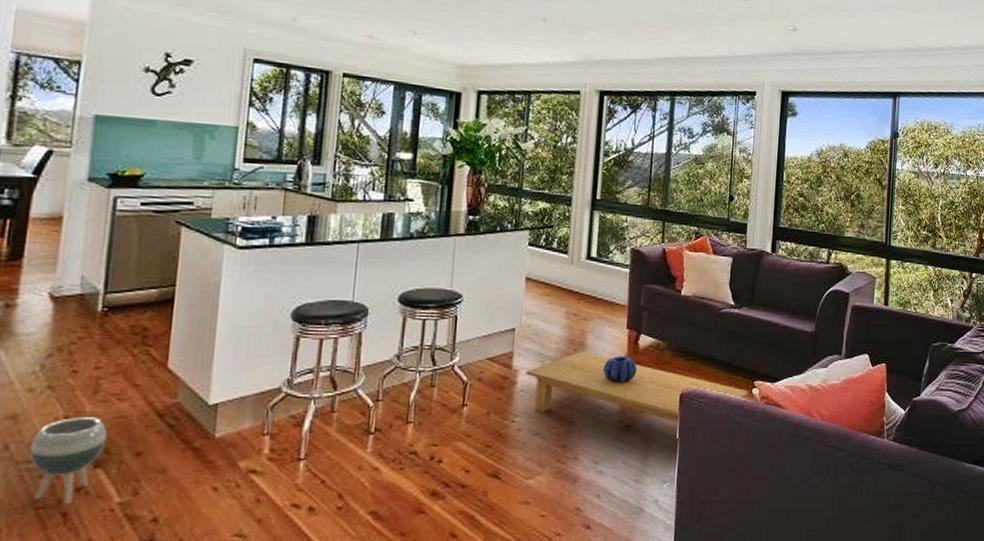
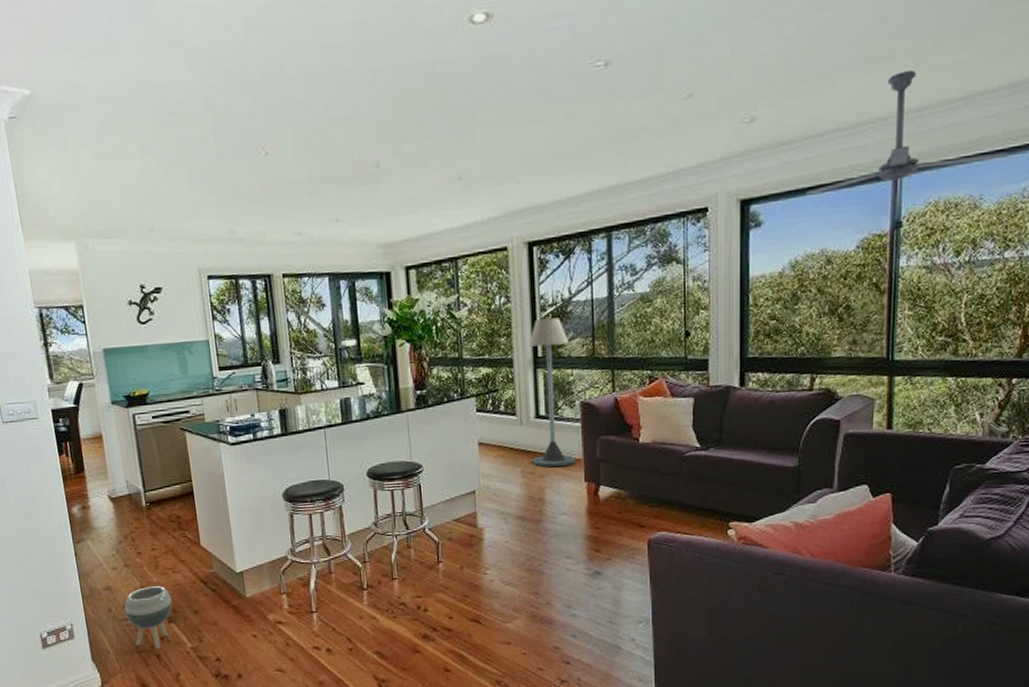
coffee table: present [525,351,749,422] -> none [490,506,723,567]
floor lamp: none [577,163,627,310] -> present [528,317,576,467]
decorative bowl: present [603,356,638,383] -> none [566,507,600,534]
ceiling fan: none [831,19,969,100] -> present [806,70,1008,195]

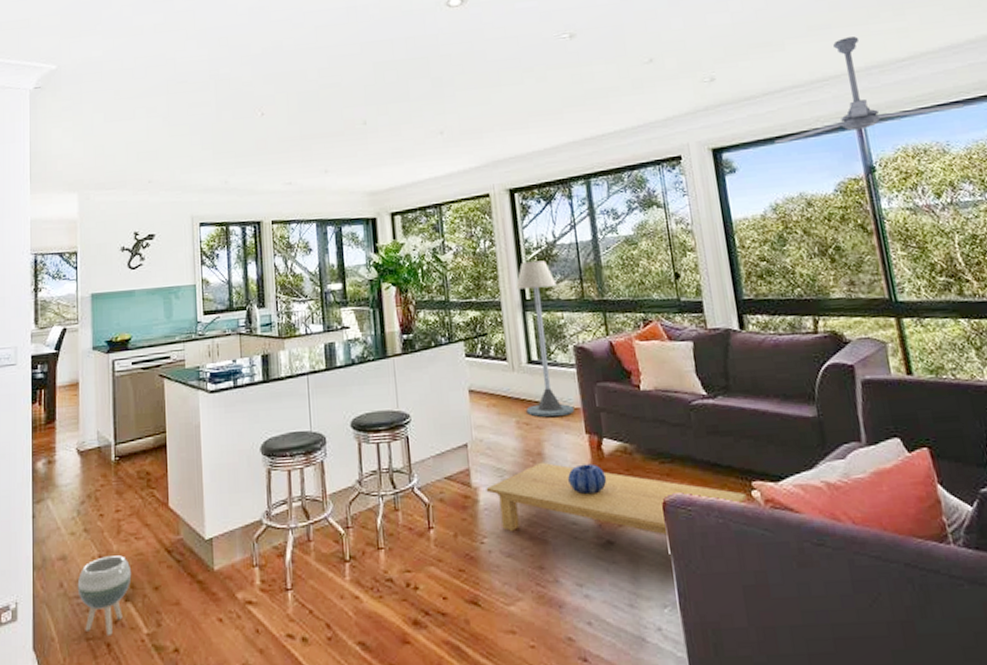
coffee table: none [490,506,723,567] -> present [486,462,747,536]
decorative bowl: none [566,507,600,534] -> present [568,463,607,495]

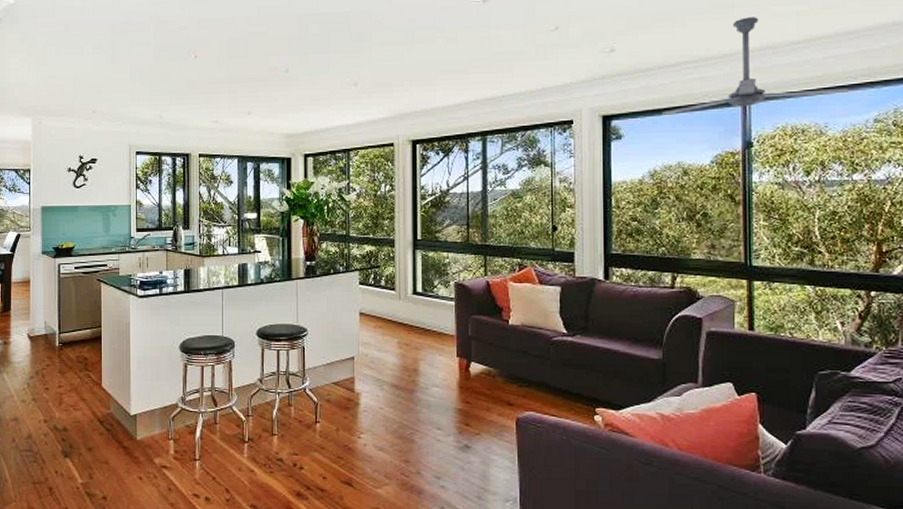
planter: present [77,555,132,637] -> none [26,421,70,483]
coffee table: present [486,462,747,536] -> none [366,377,590,445]
floor lamp: present [515,260,575,417] -> none [407,206,449,340]
decorative bowl: present [568,463,607,495] -> none [438,381,471,407]

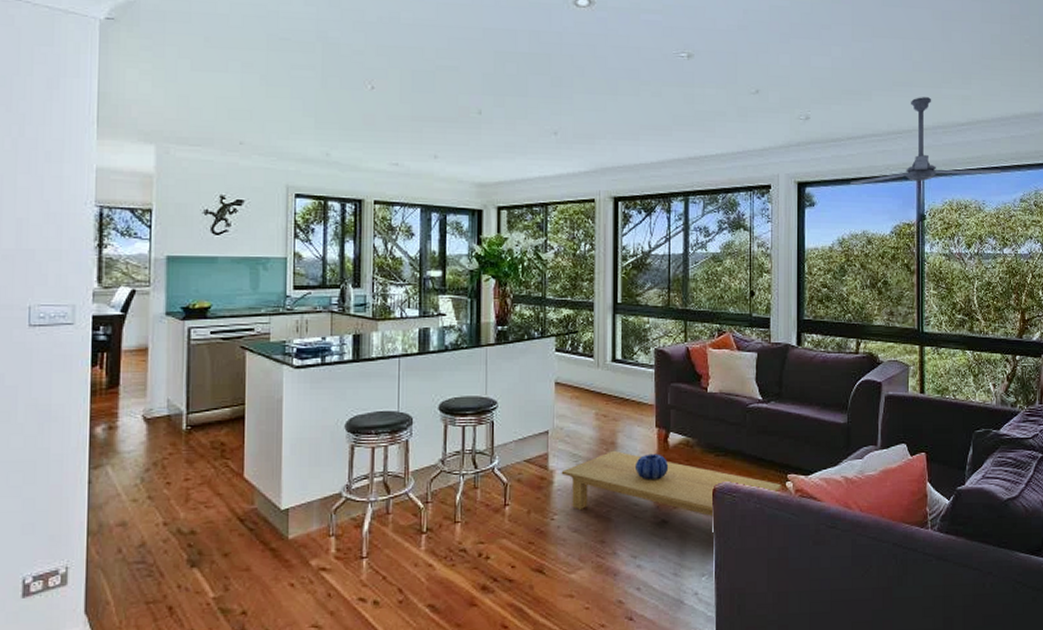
coffee table: none [366,377,590,445] -> present [561,450,782,517]
decorative bowl: none [438,381,471,407] -> present [636,453,669,481]

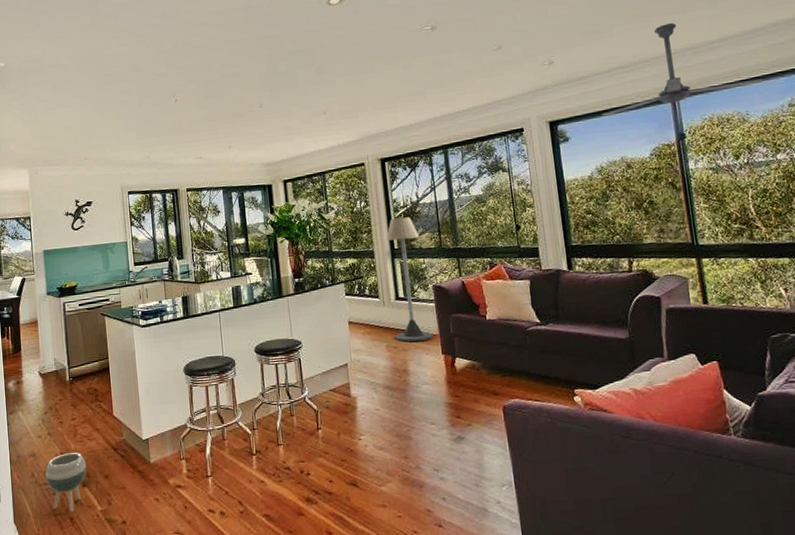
planter: none [137,523,200,600] -> present [45,452,87,513]
coffee table: present [561,450,782,517] -> none [362,377,570,432]
floor lamp: none [605,268,649,410] -> present [386,217,433,342]
decorative bowl: present [636,453,669,481] -> none [428,377,459,402]

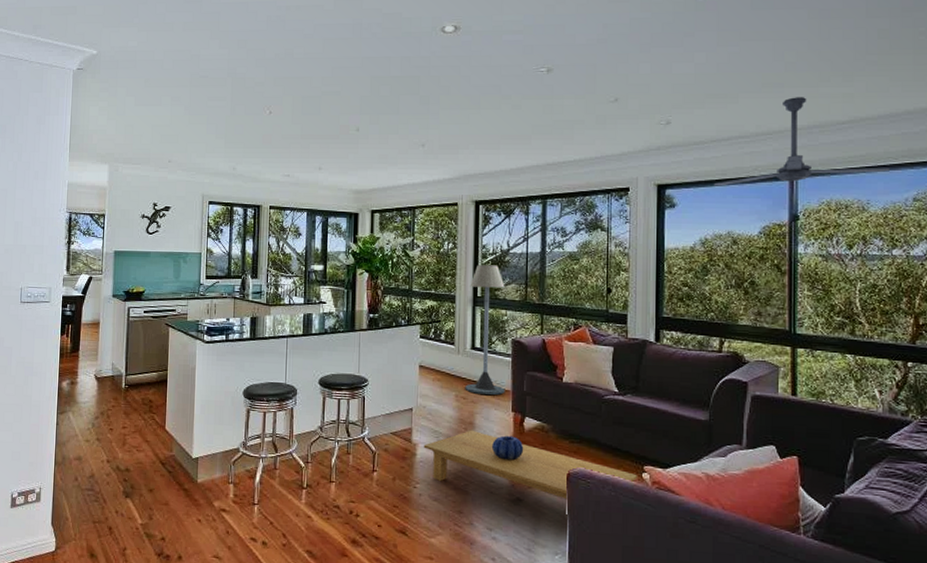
planter: present [45,452,87,513] -> none [88,461,132,522]
coffee table: none [362,377,570,432] -> present [423,430,638,500]
decorative bowl: none [428,377,459,402] -> present [492,435,524,461]

